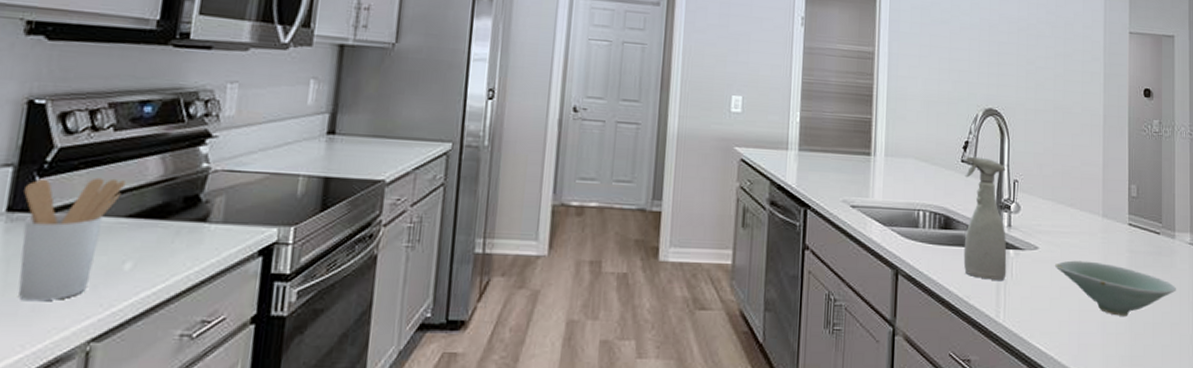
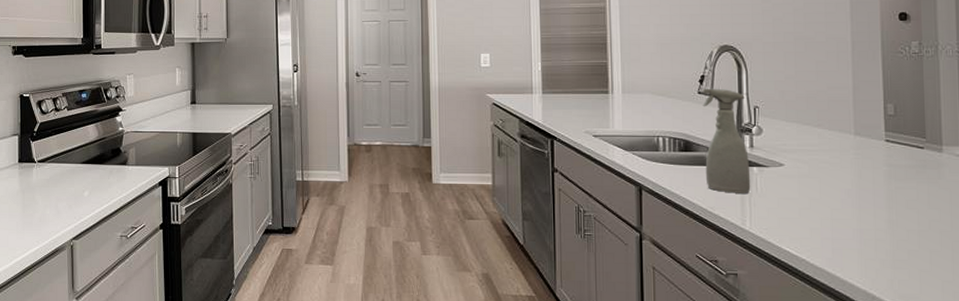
utensil holder: present [18,177,127,302] -> none [26,140,79,216]
bowl: present [1055,260,1176,316] -> none [803,175,946,224]

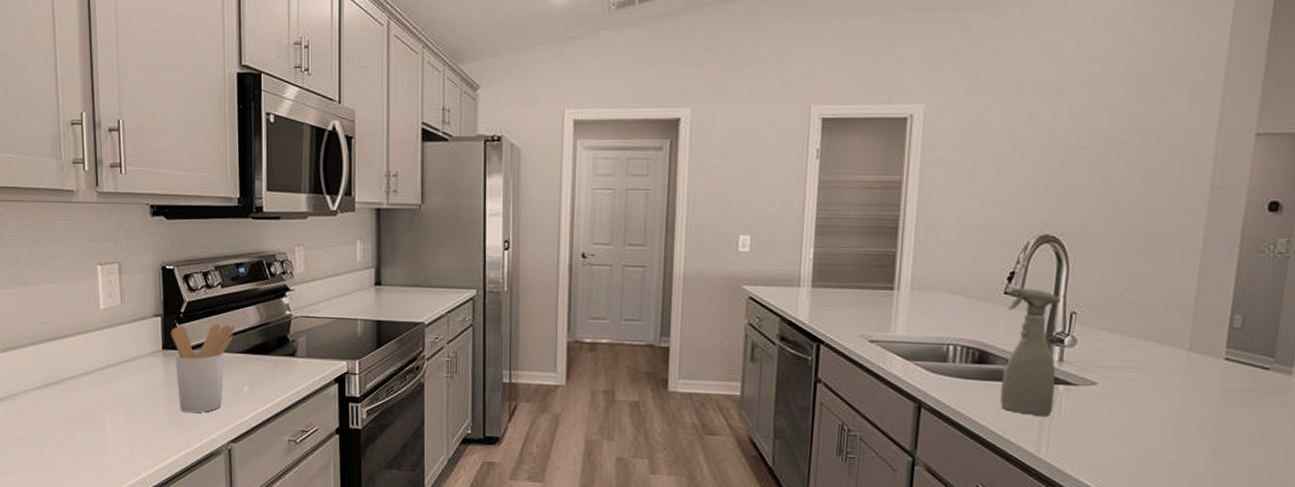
utensil holder: none [26,140,79,216] -> present [171,323,236,414]

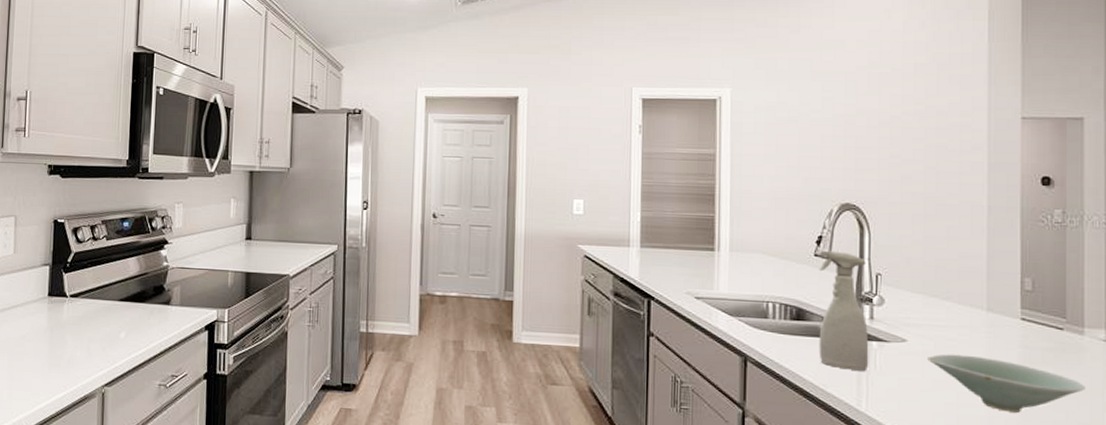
utensil holder: present [171,323,236,414] -> none [57,273,117,358]
bowl: none [1117,397,1285,457] -> present [927,354,1085,413]

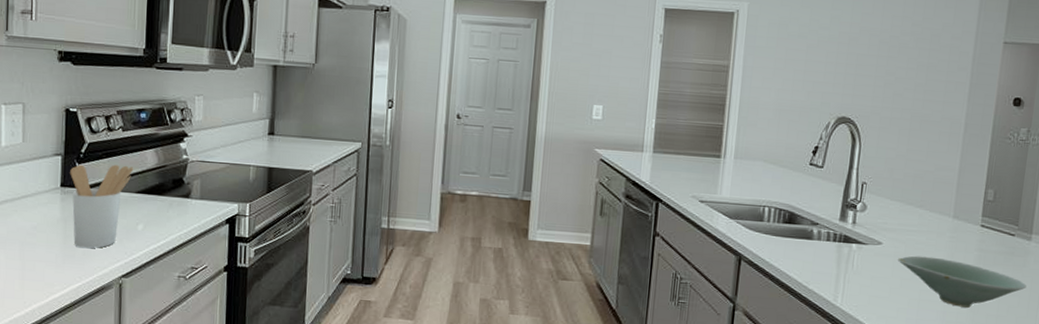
utensil holder: none [57,273,117,358] -> present [70,164,134,249]
spray bottle: present [818,250,869,371] -> none [805,159,855,270]

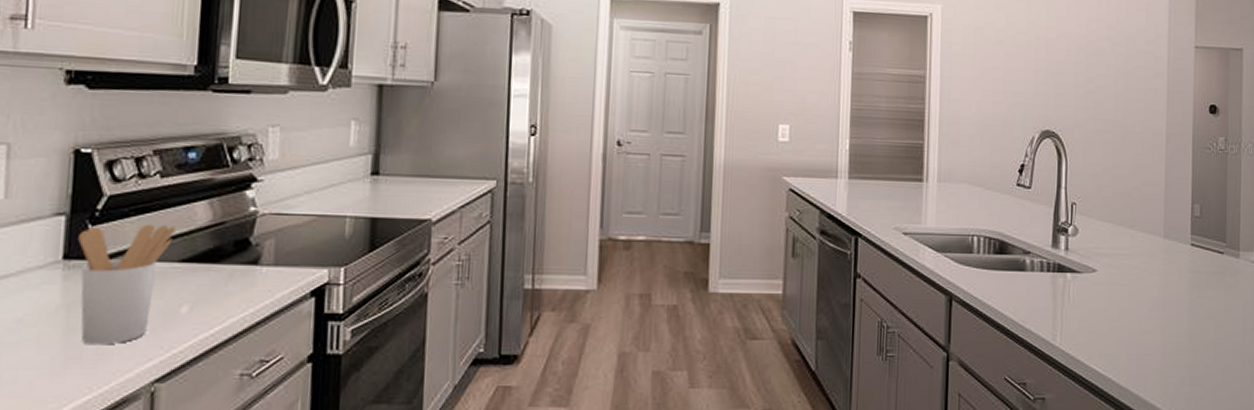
bowl: present [898,256,1026,308] -> none [1114,282,1240,337]

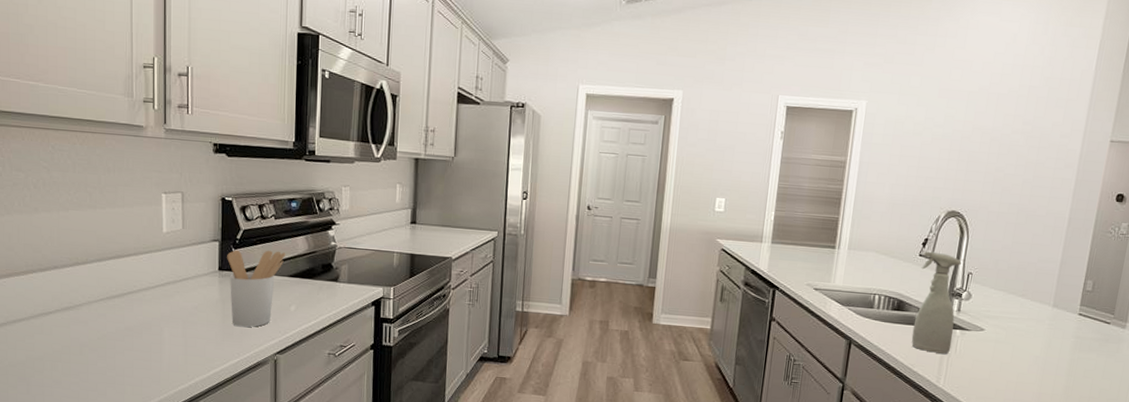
spray bottle: none [1019,179,1064,304] -> present [911,251,962,354]

